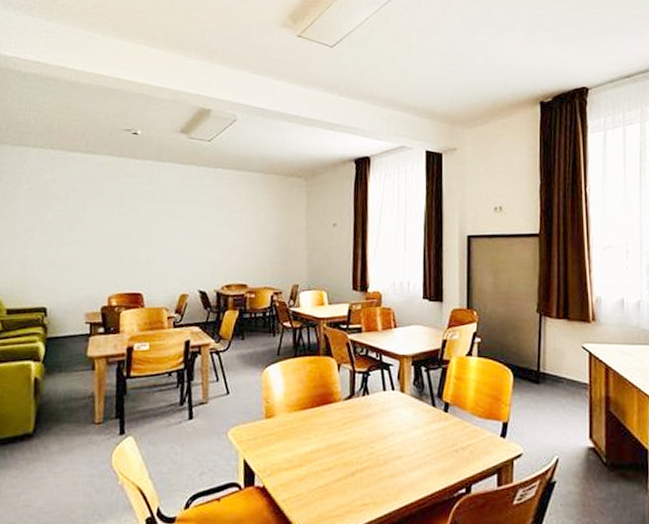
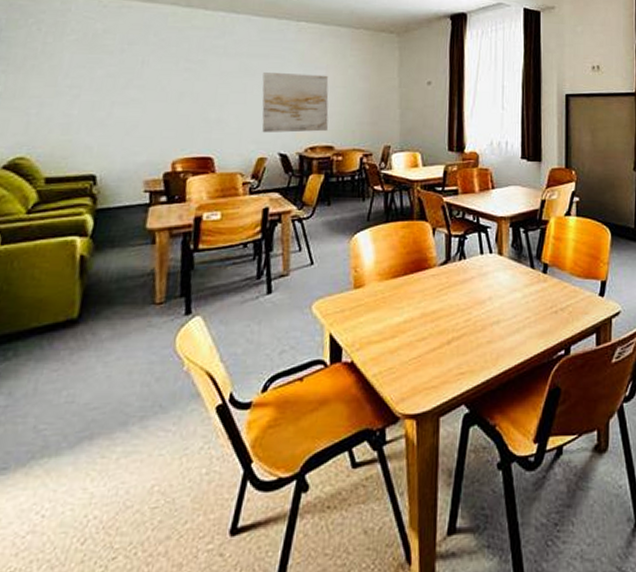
wall art: none [184,216,243,272] -> present [262,73,329,133]

